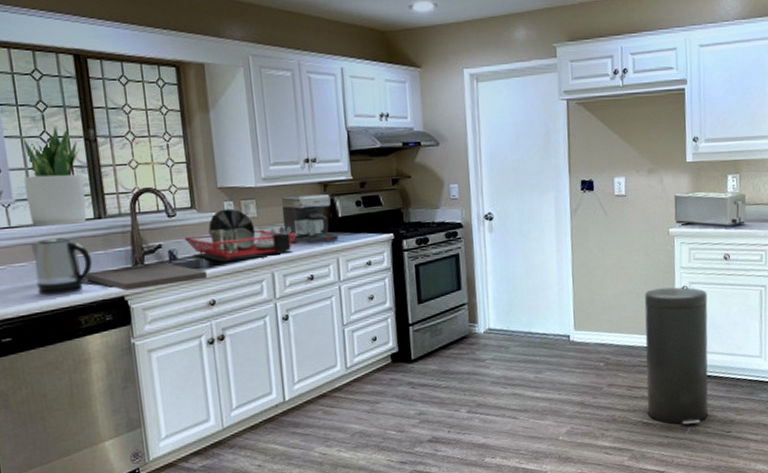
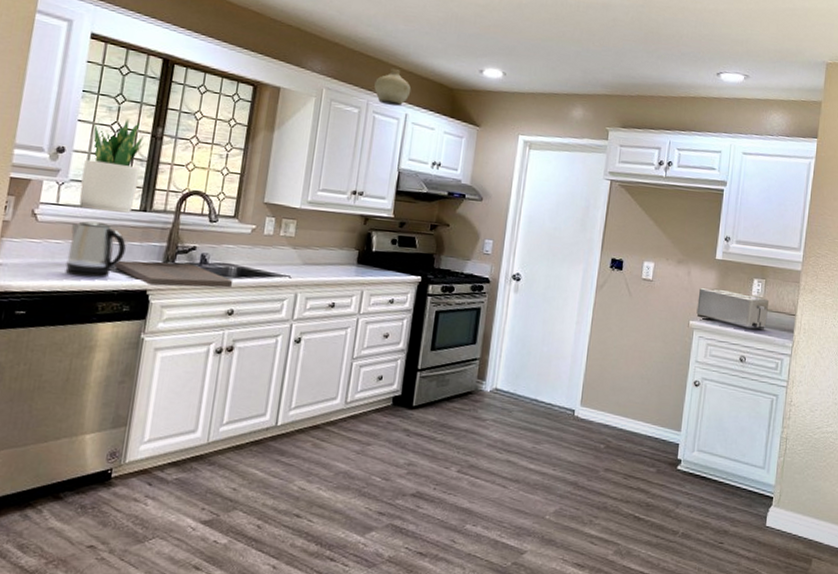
dish rack: present [184,208,298,262] -> none [219,224,329,279]
coffee maker: present [281,193,339,244] -> none [316,222,369,274]
ceramic jug: none [301,20,342,62] -> present [374,68,412,107]
pedal bin: present [644,287,709,425] -> none [640,378,719,527]

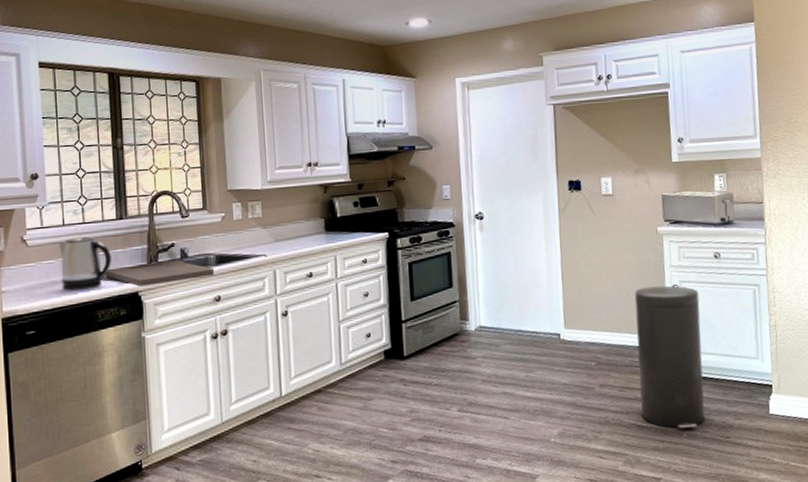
planter: present [79,119,144,213] -> none [58,136,110,227]
ceramic jug: present [374,68,412,107] -> none [308,37,344,75]
pedal bin: none [640,378,719,527] -> present [634,285,706,429]

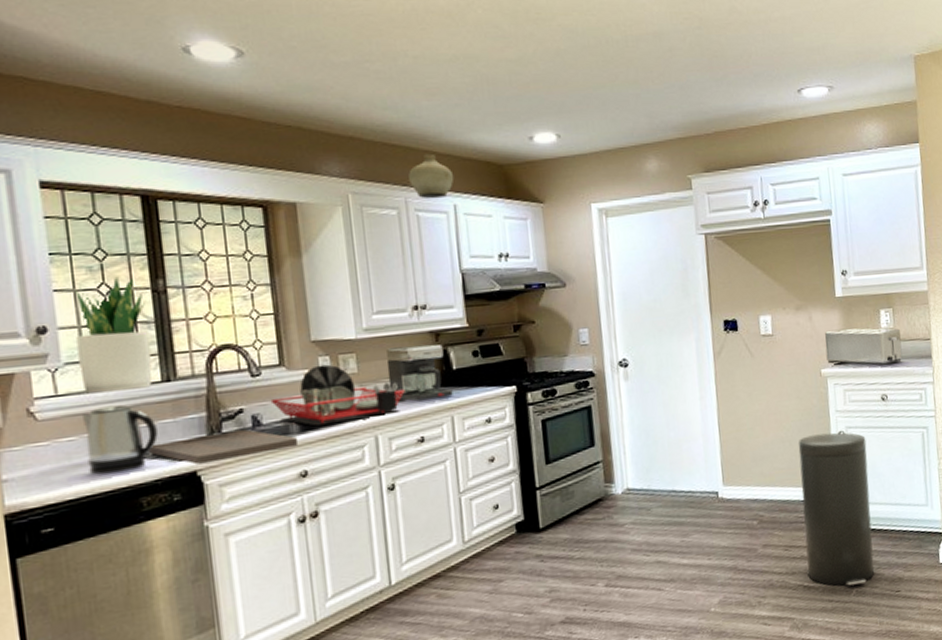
planter: none [58,136,110,227] -> present [75,276,153,394]
dish rack: none [195,209,299,260] -> present [270,364,405,427]
coffee maker: none [285,195,337,243] -> present [386,344,453,402]
ceramic jug: none [308,37,344,75] -> present [408,153,455,199]

